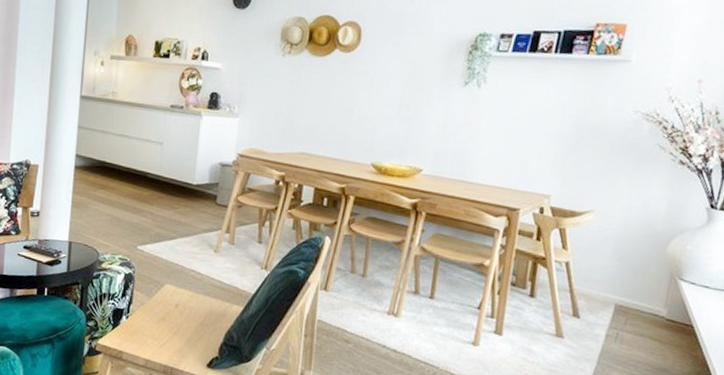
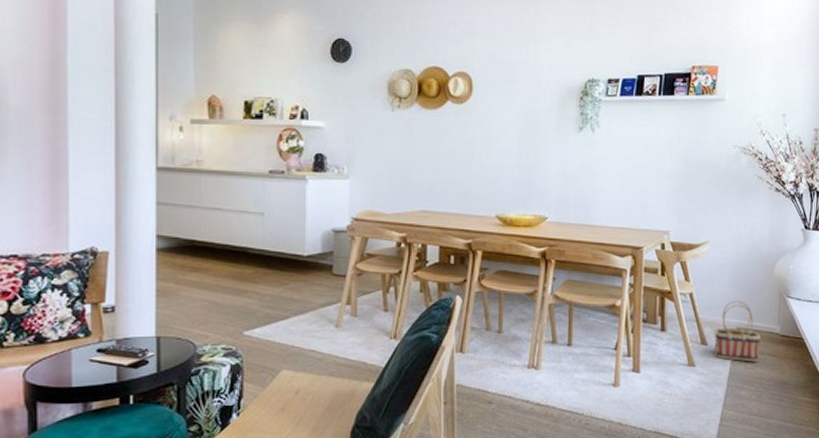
basket: none [586,275,643,344] -> present [714,301,761,362]

